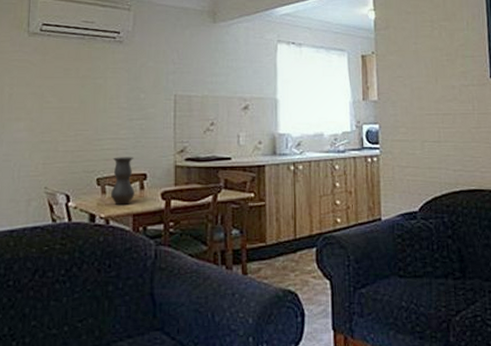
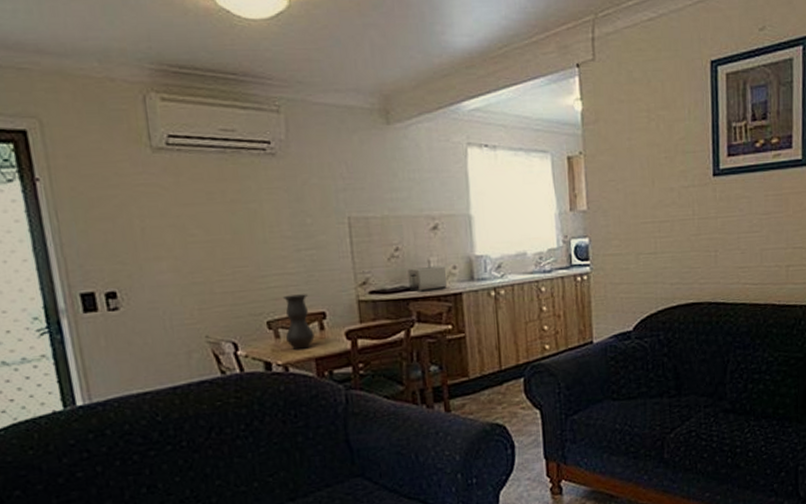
toaster: none [220,140,252,162] -> present [407,266,447,293]

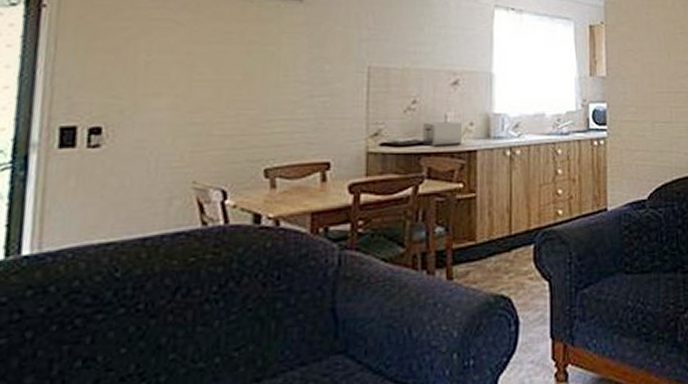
vase: present [282,294,315,351] -> none [281,142,315,203]

